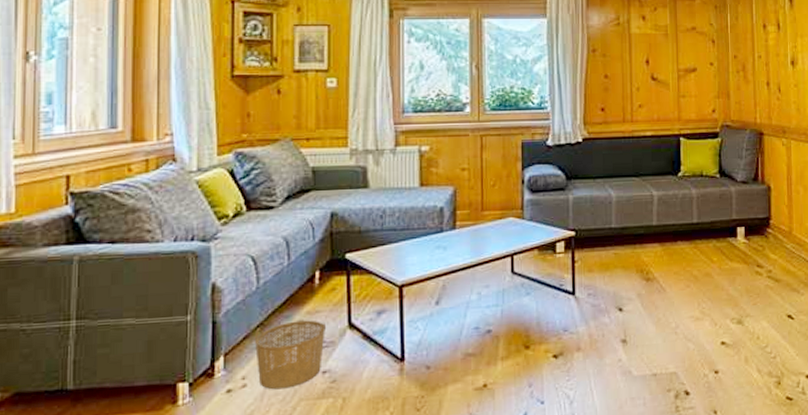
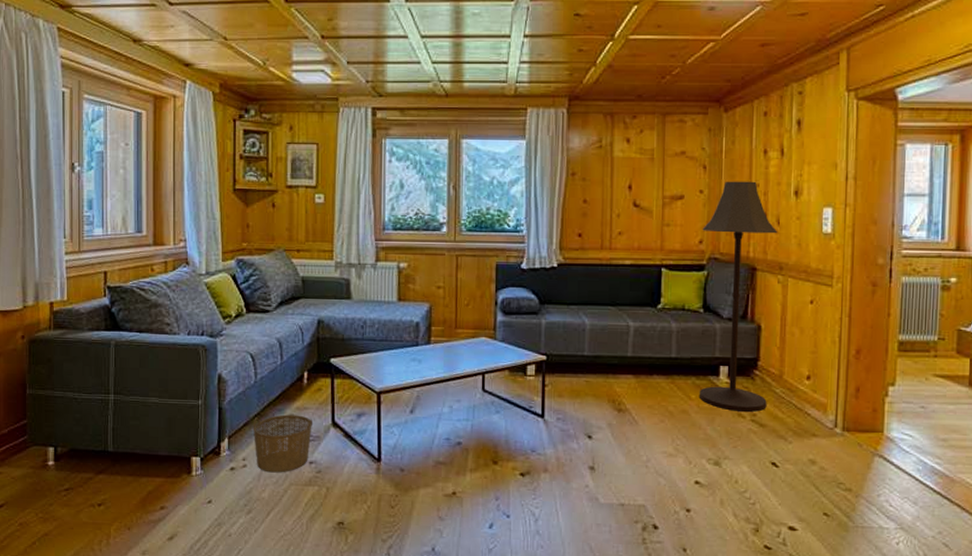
floor lamp: none [714,53,780,270] -> present [700,181,778,412]

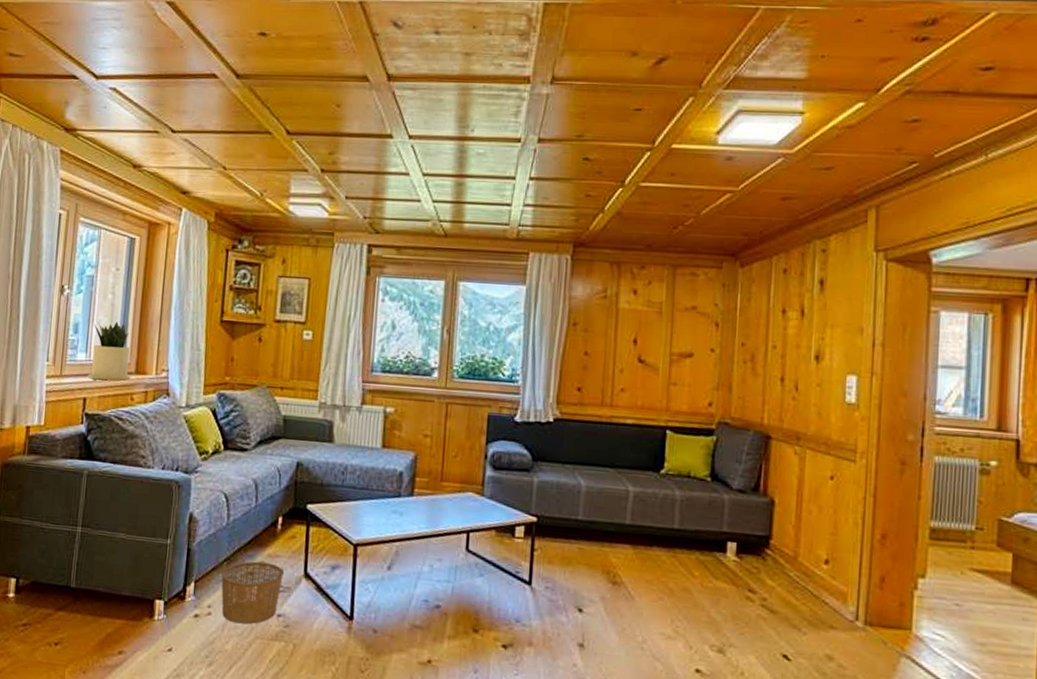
planter: none [106,195,149,254] -> present [87,321,131,382]
floor lamp: present [700,181,778,412] -> none [704,340,796,596]

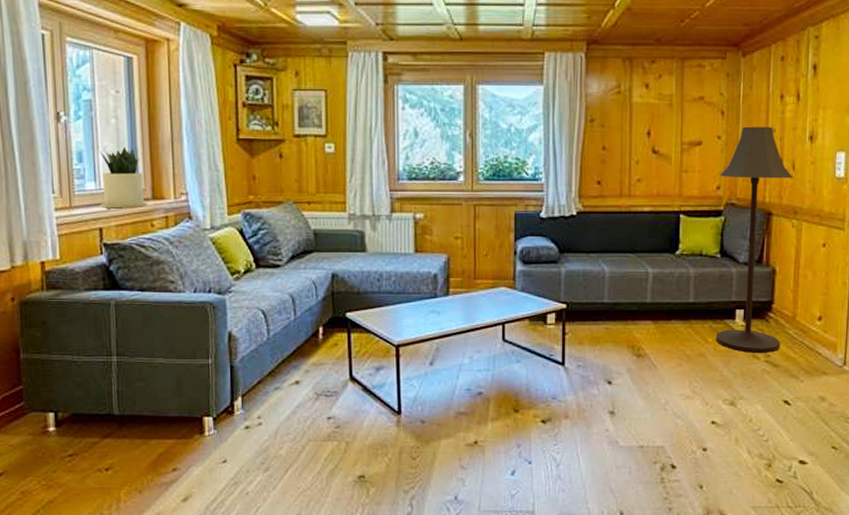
basket: present [220,561,285,625] -> none [267,371,331,430]
floor lamp: none [704,340,796,596] -> present [716,126,793,353]

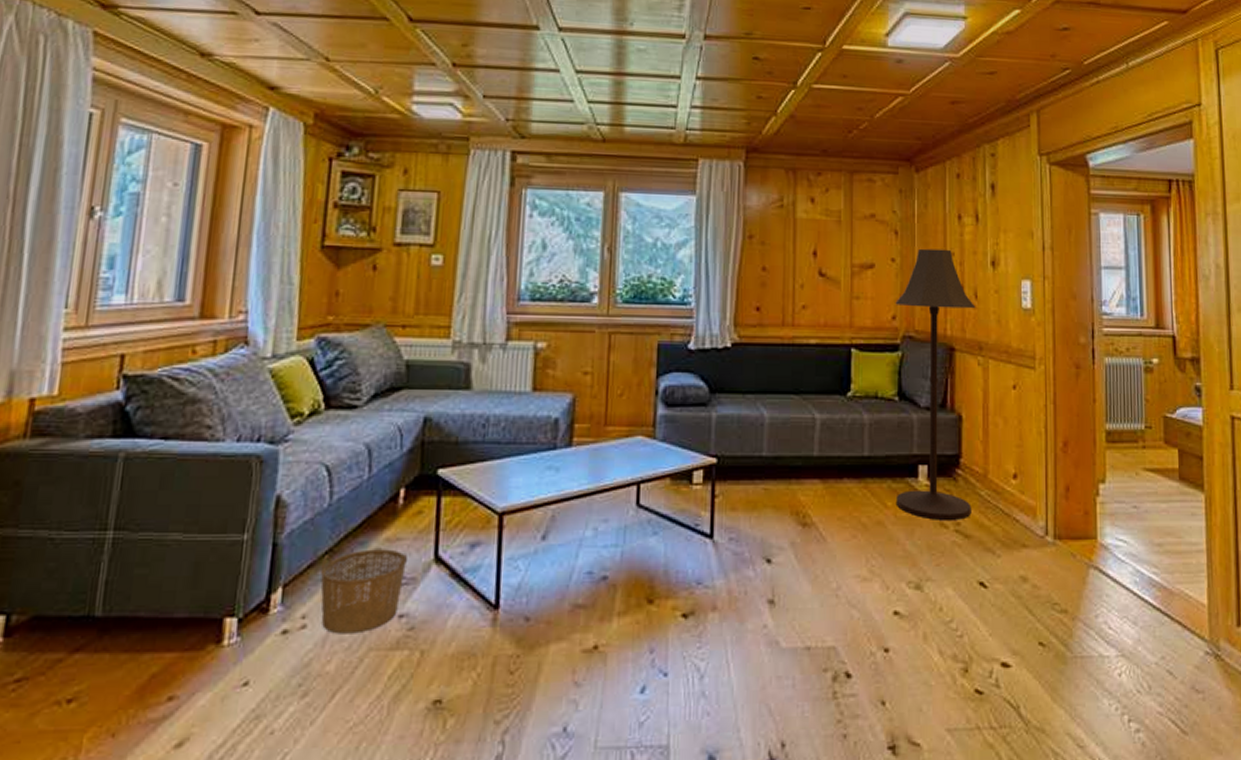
planter: present [98,147,148,209] -> none [127,251,193,330]
basket: none [267,371,331,430] -> present [320,549,408,634]

